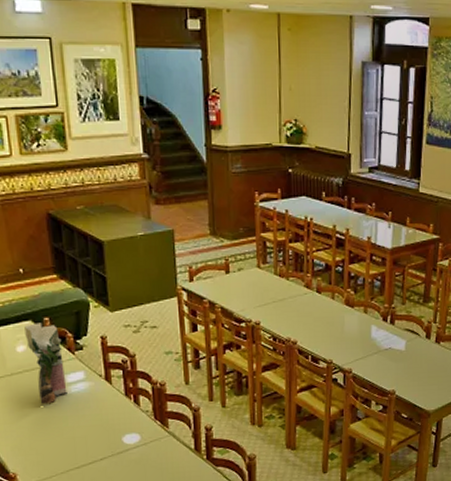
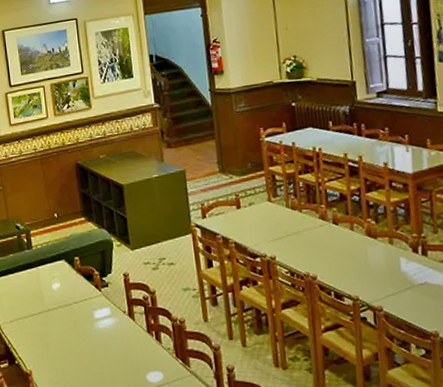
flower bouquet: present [24,323,68,405] -> none [59,262,96,340]

